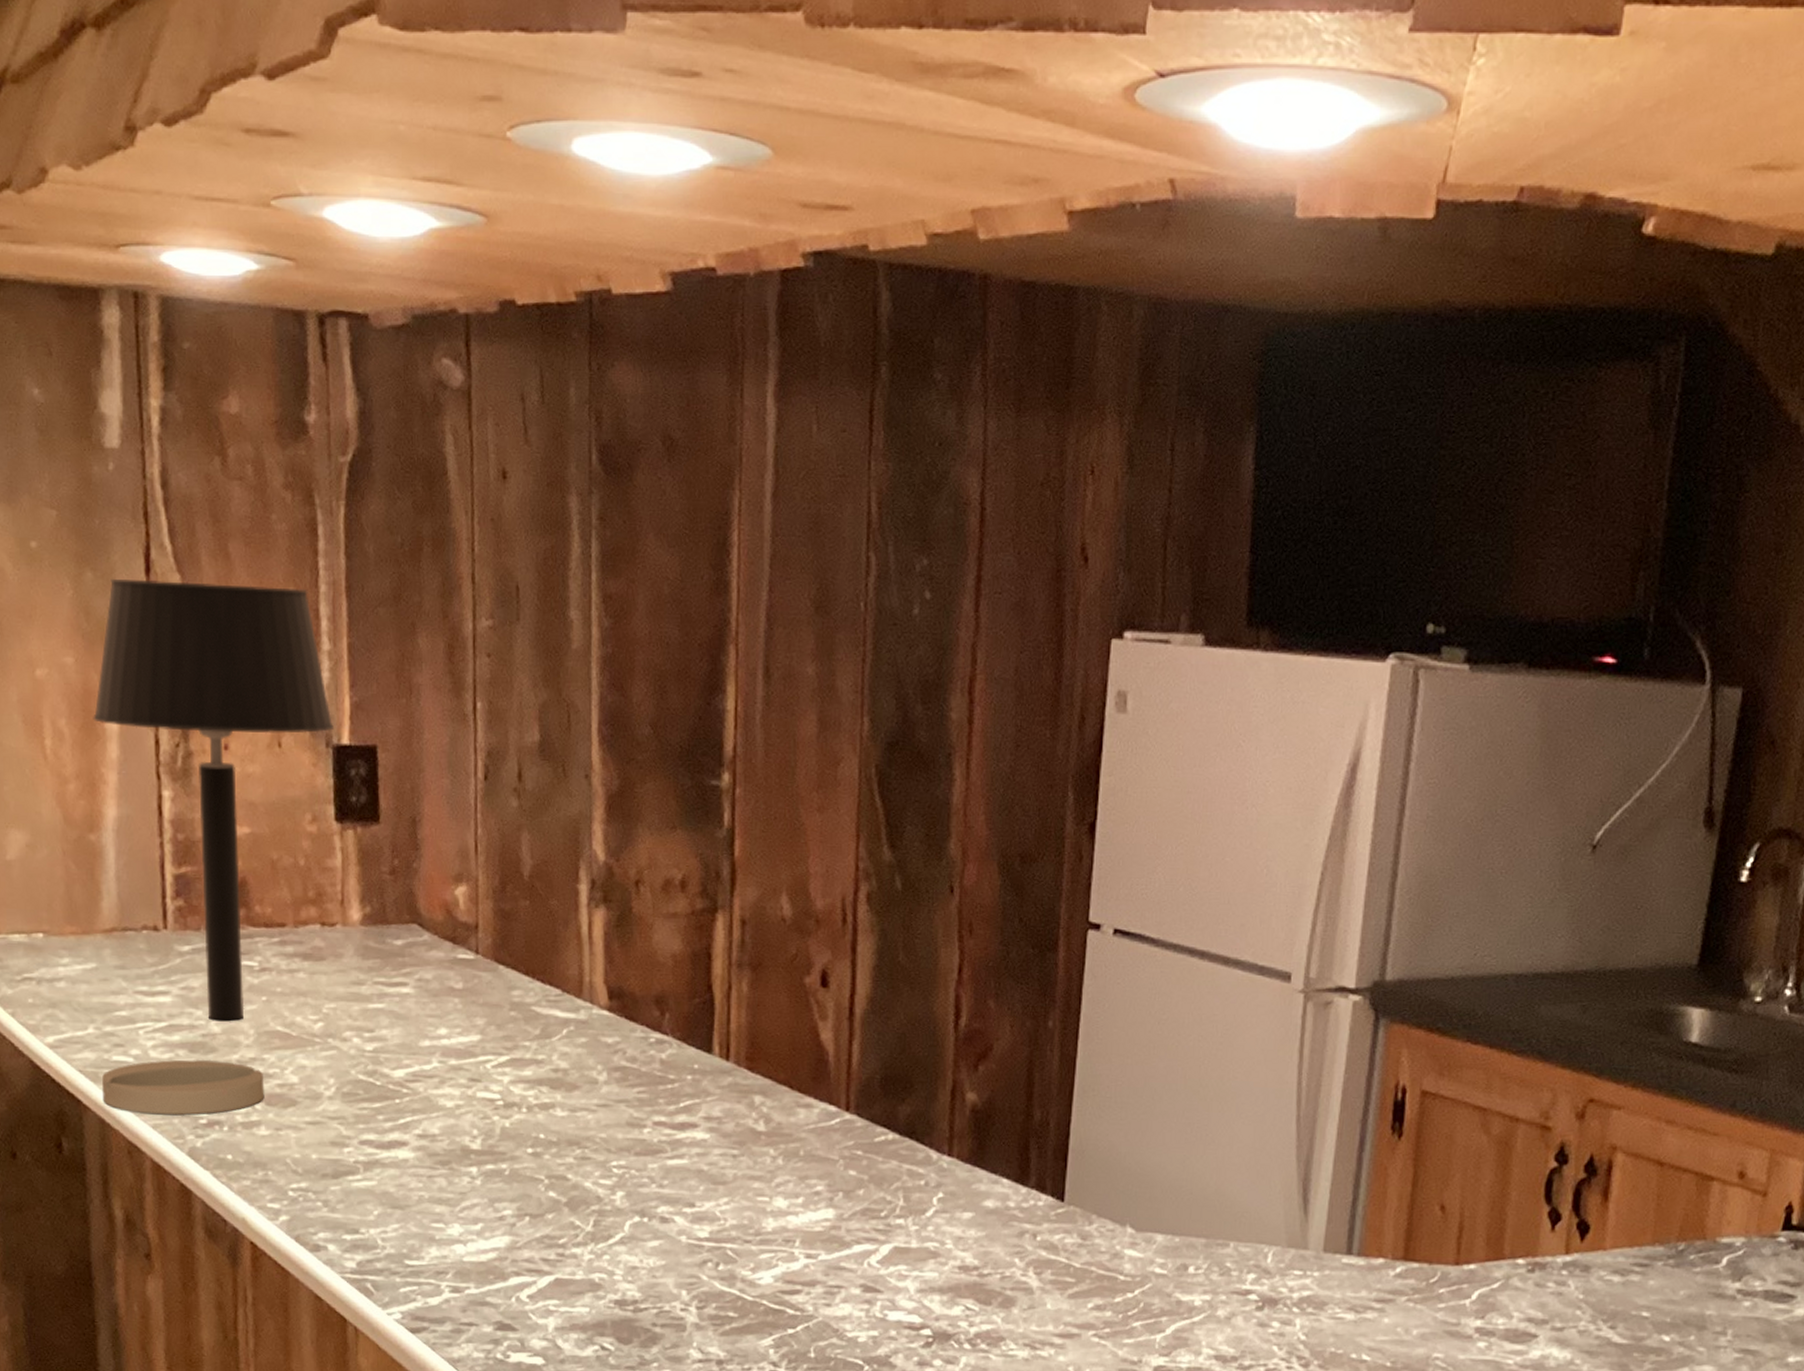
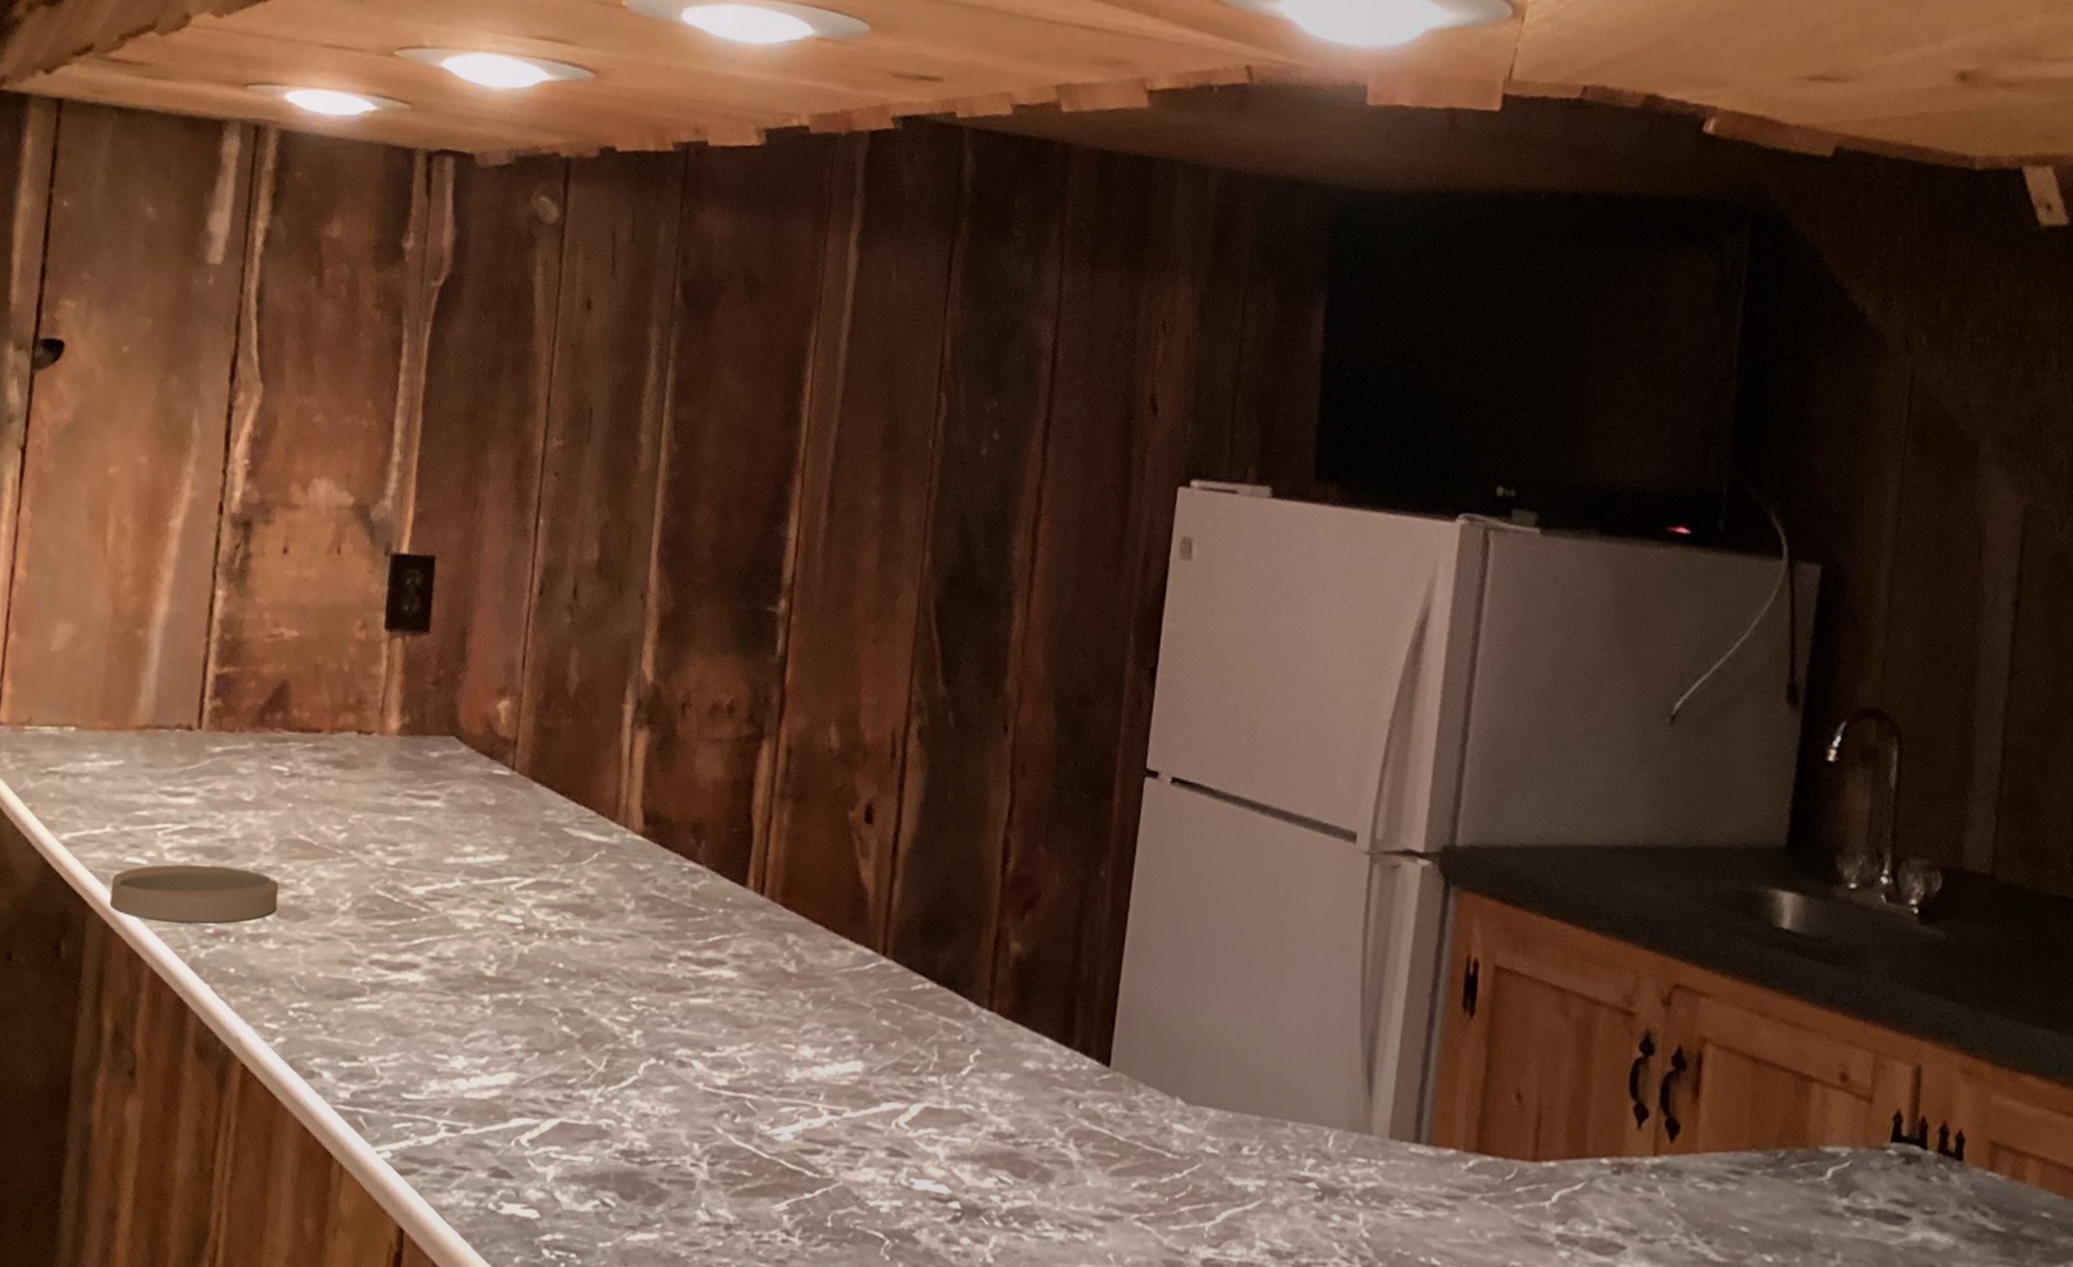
table lamp: present [93,578,334,1023] -> none [158,384,395,829]

